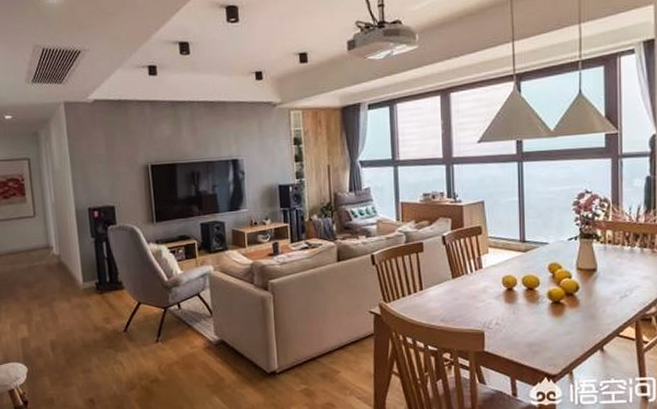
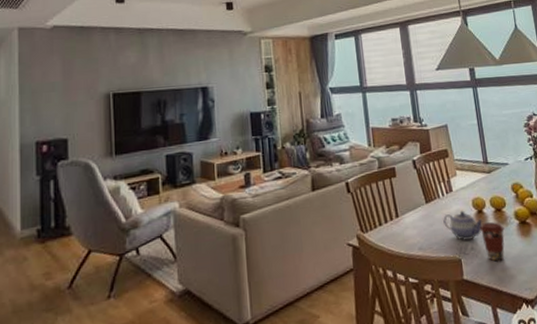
teapot: none [469,287,513,316] -> present [443,210,484,241]
coffee cup: none [507,299,534,337] -> present [479,221,505,262]

